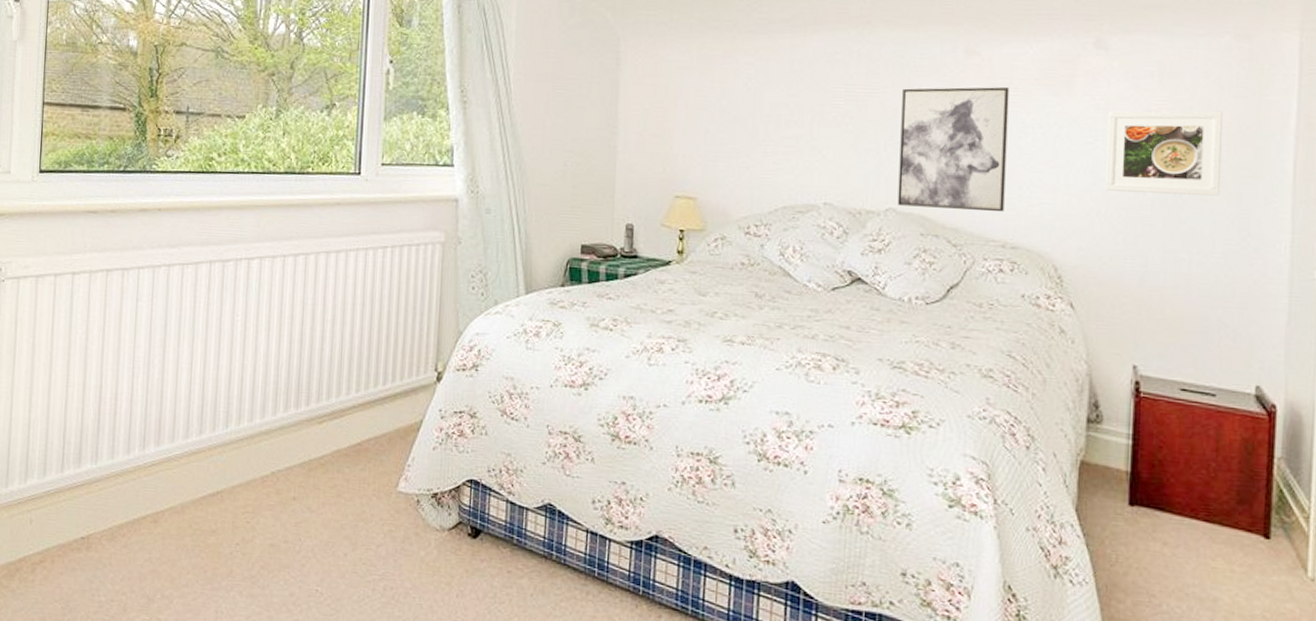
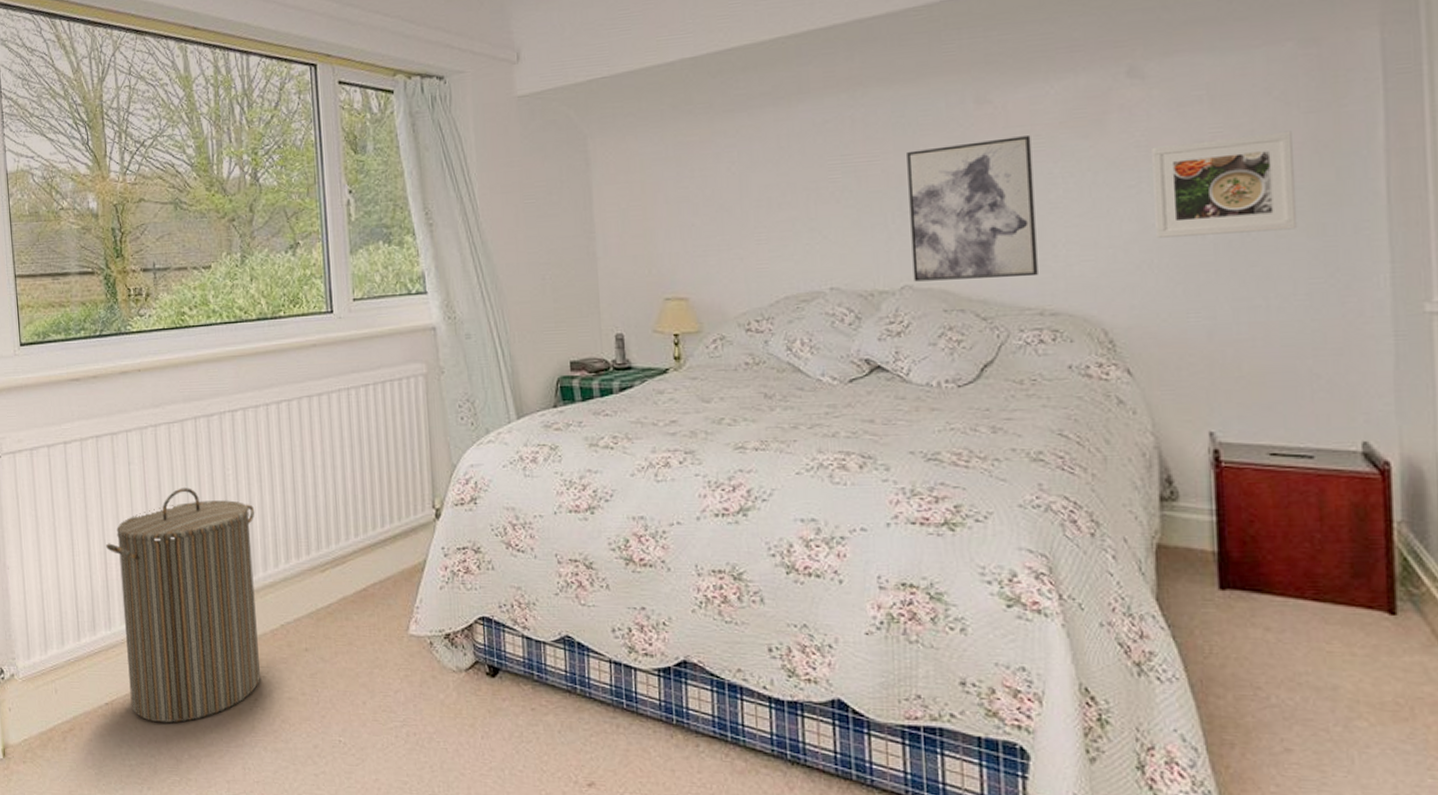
laundry hamper: none [103,329,260,562] -> present [106,488,261,723]

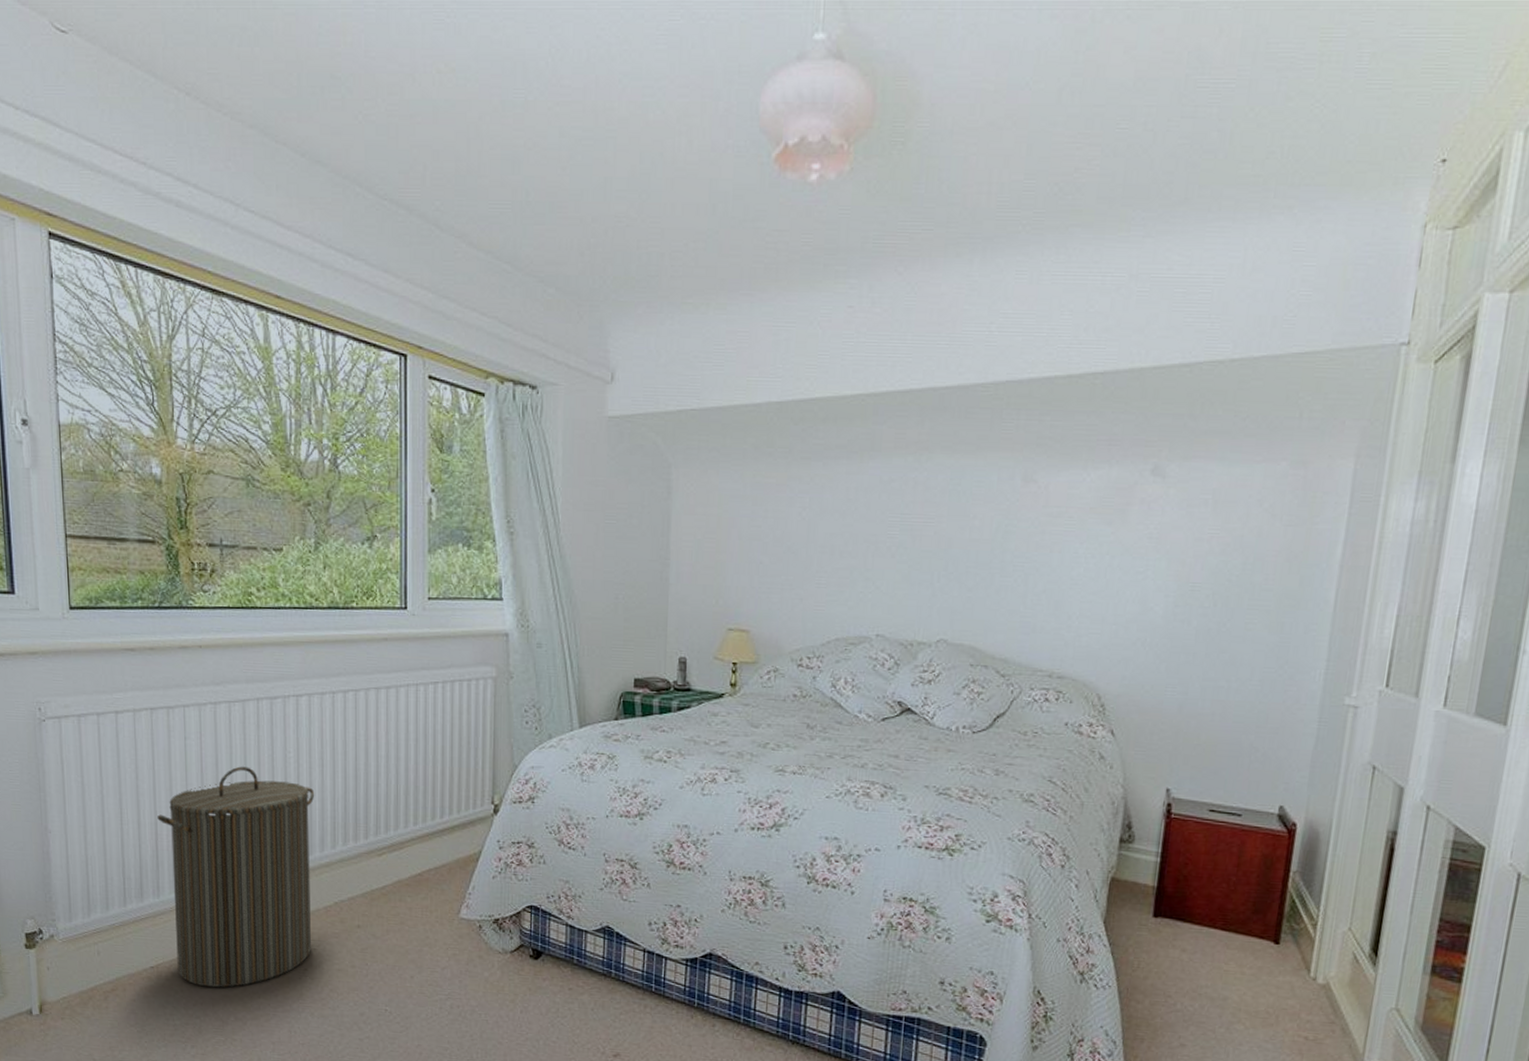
wall art: present [907,136,1038,282] -> none [949,516,1065,643]
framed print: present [1152,130,1298,238] -> none [1152,539,1272,625]

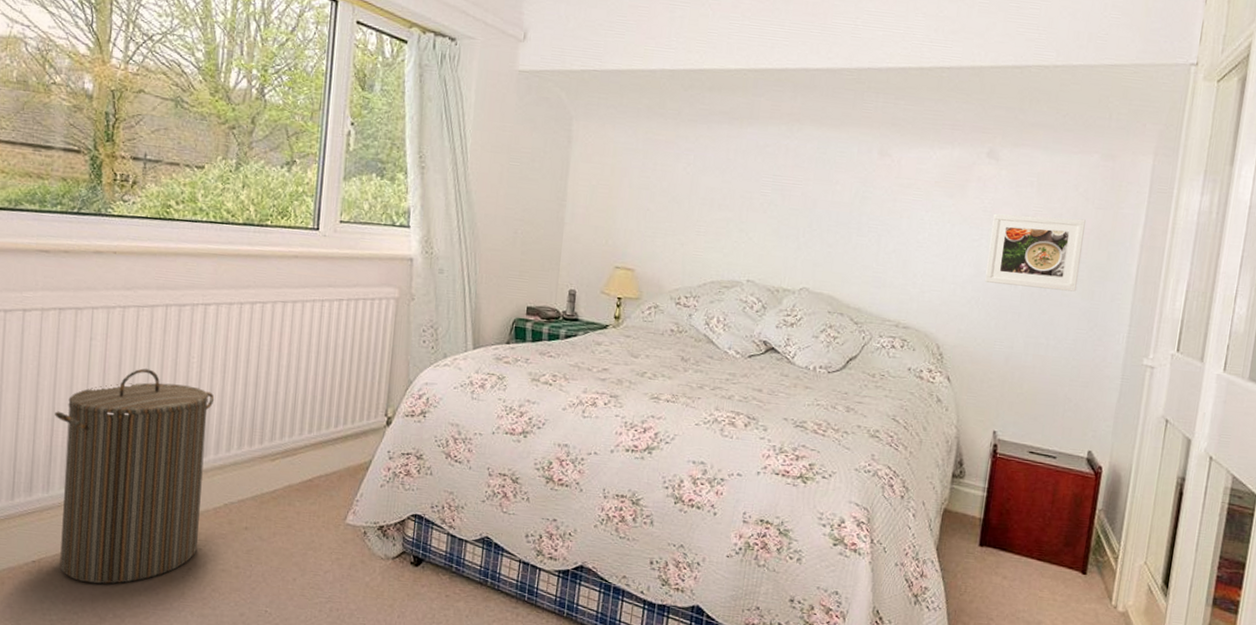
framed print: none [1152,539,1272,625] -> present [985,213,1086,292]

